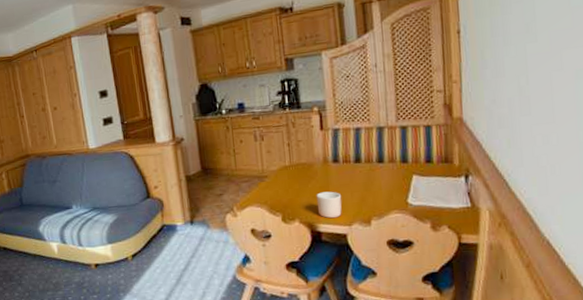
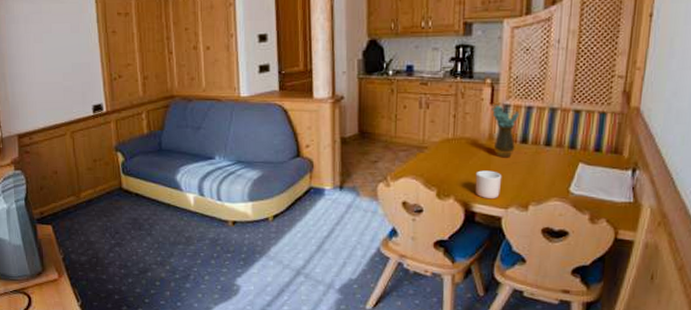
vase: none [322,129,350,179] -> present [491,104,520,158]

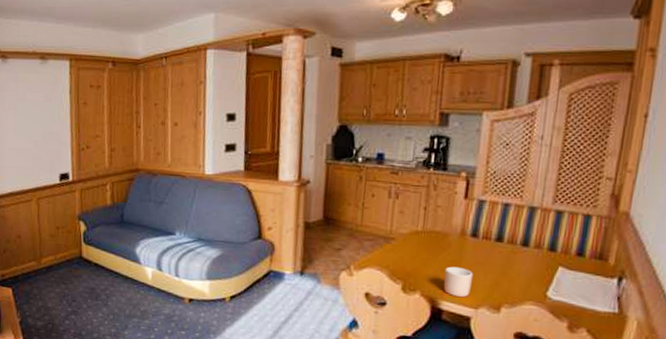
vase: present [491,104,520,158] -> none [465,198,496,256]

